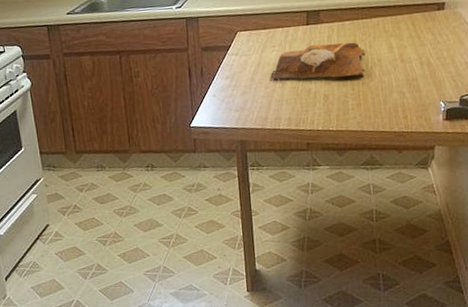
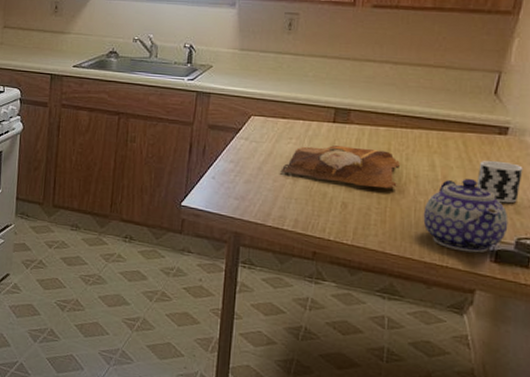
teapot: none [388,52,453,117] -> present [423,178,509,253]
cup: none [425,33,459,69] -> present [476,160,523,203]

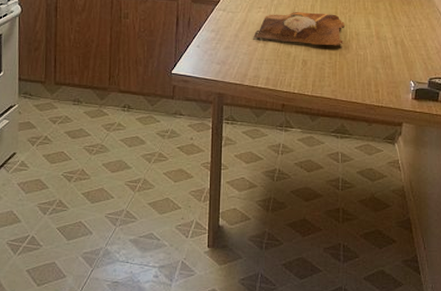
teapot: present [423,178,509,253] -> none [363,33,423,93]
cup: present [476,160,523,203] -> none [400,17,432,51]

